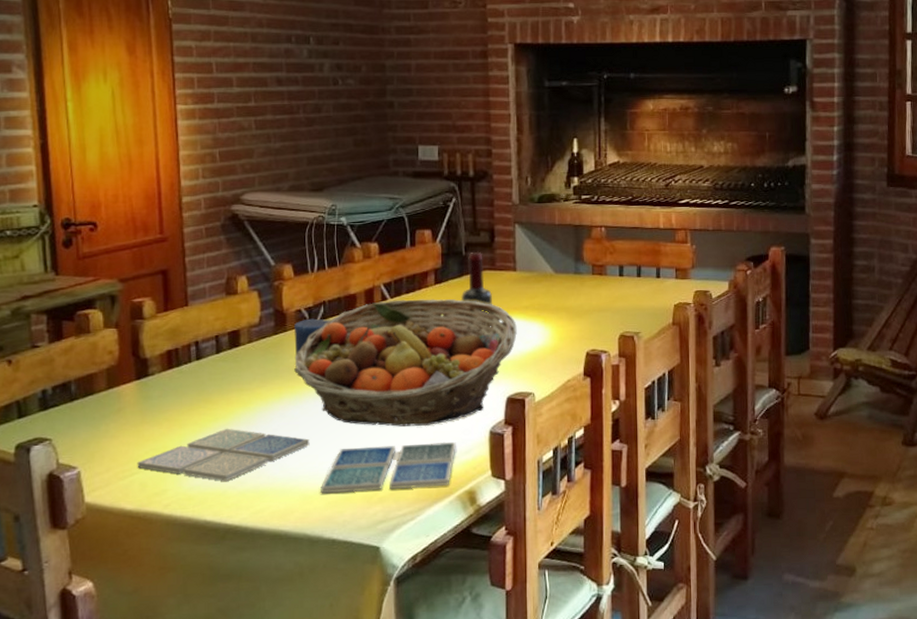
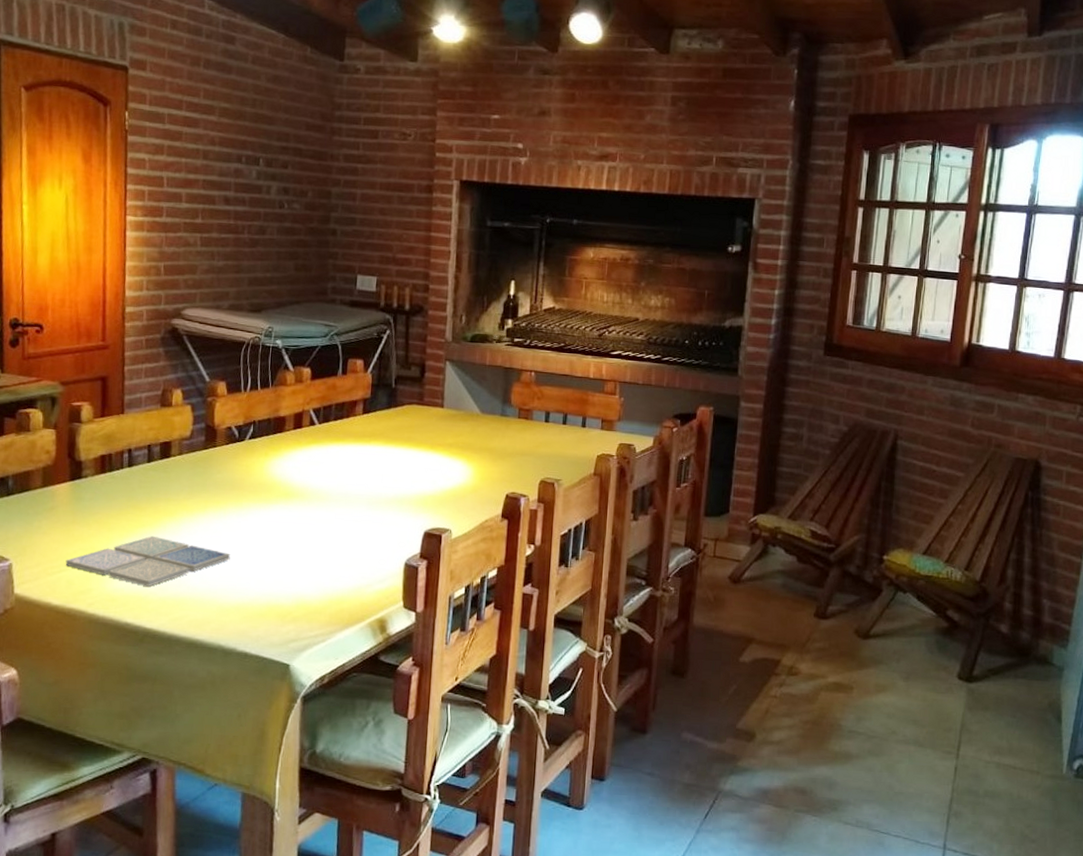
fruit basket: present [294,299,517,427] -> none [221,425,440,552]
candle: present [294,318,332,355] -> none [223,436,260,471]
drink coaster: present [319,441,456,494] -> none [236,566,371,612]
wine bottle: present [460,251,492,328] -> none [386,385,418,462]

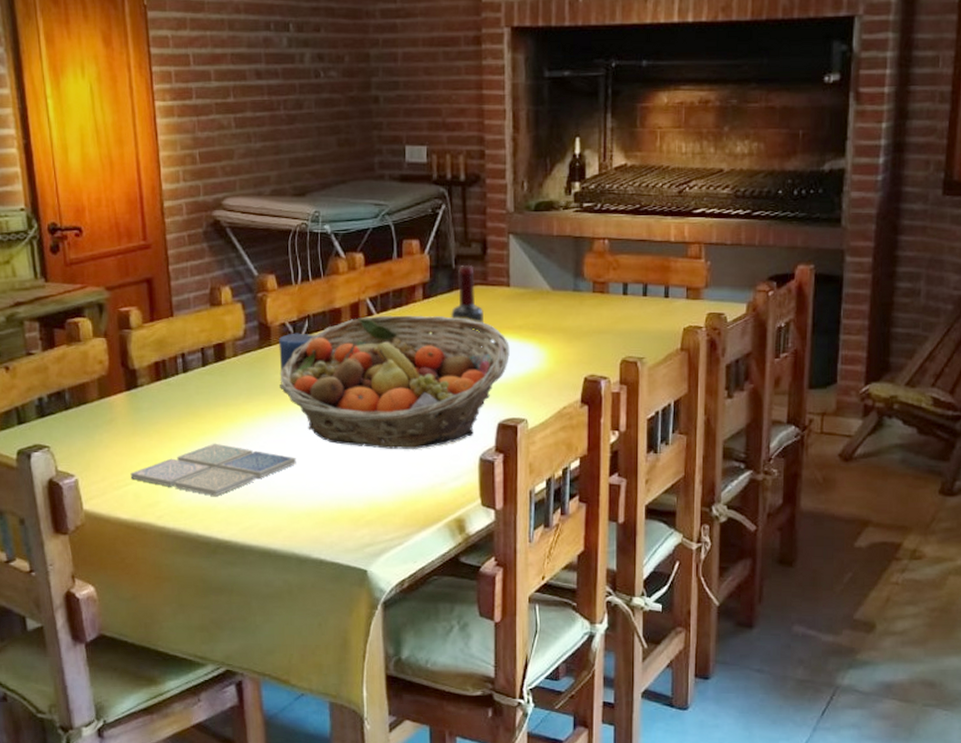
fruit basket: none [221,425,440,552] -> present [279,315,510,449]
candle: none [223,436,260,471] -> present [279,333,316,371]
wine bottle: none [386,385,418,462] -> present [450,264,483,349]

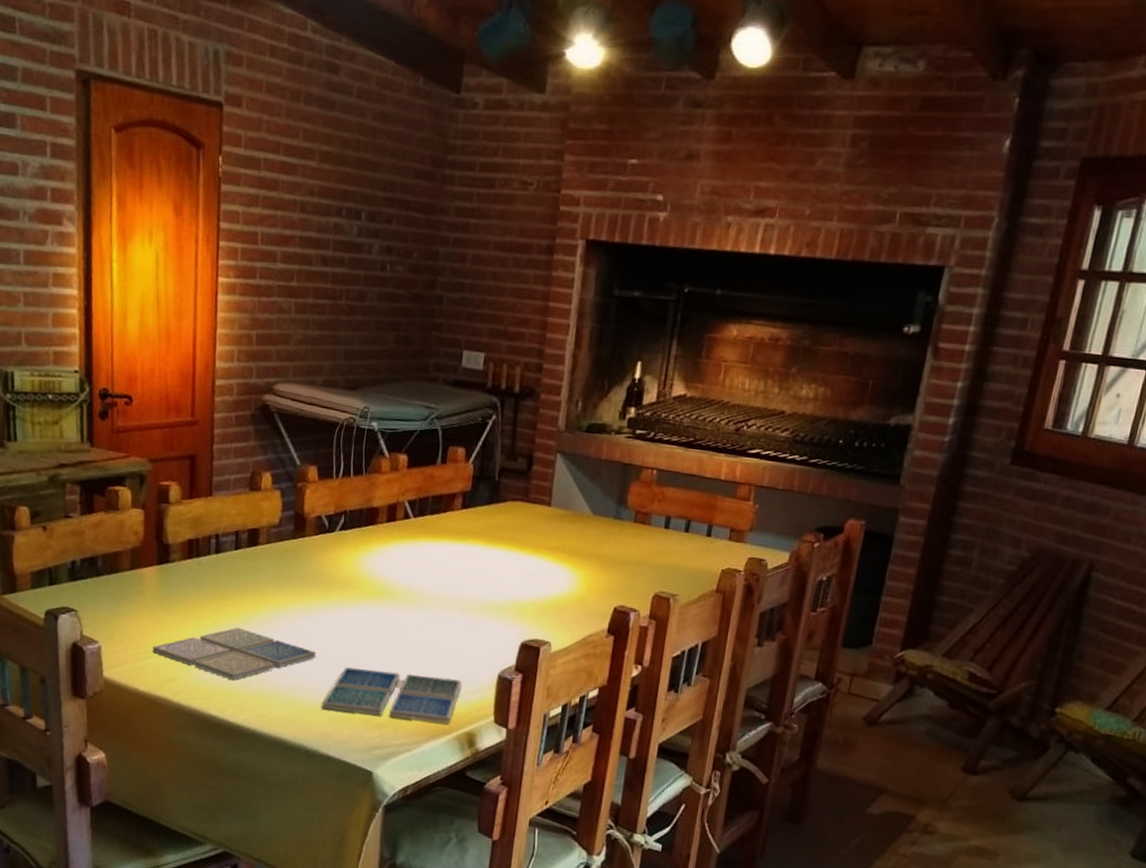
fruit basket: present [279,315,510,449] -> none [308,519,543,659]
candle: present [279,333,316,371] -> none [311,527,351,564]
drink coaster: none [307,466,444,514] -> present [321,667,462,723]
wine bottle: present [450,264,483,349] -> none [486,479,521,566]

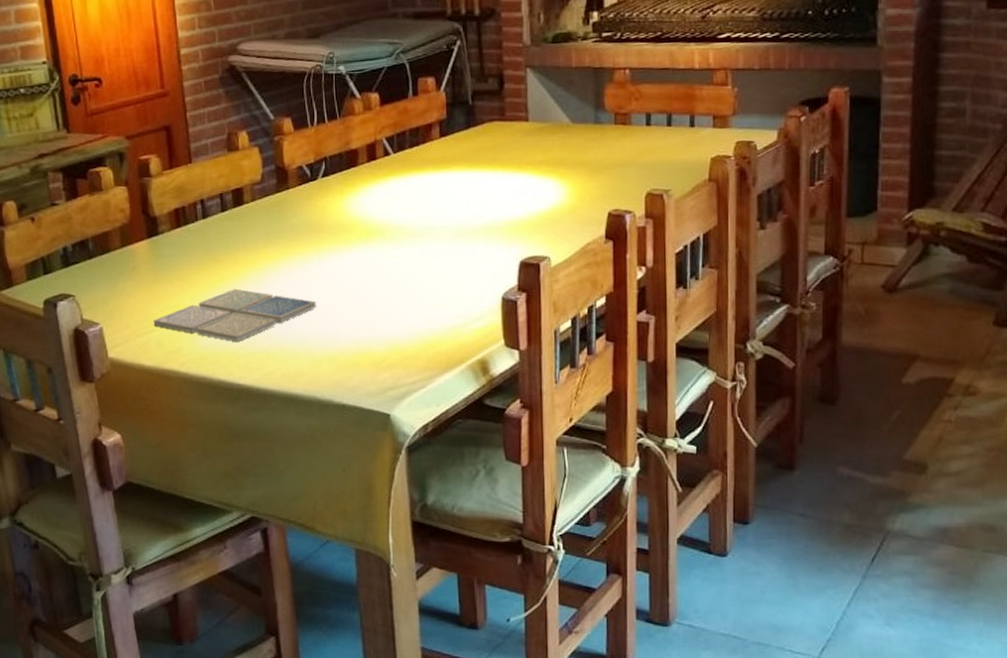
drink coaster: present [321,667,462,723] -> none [328,307,466,358]

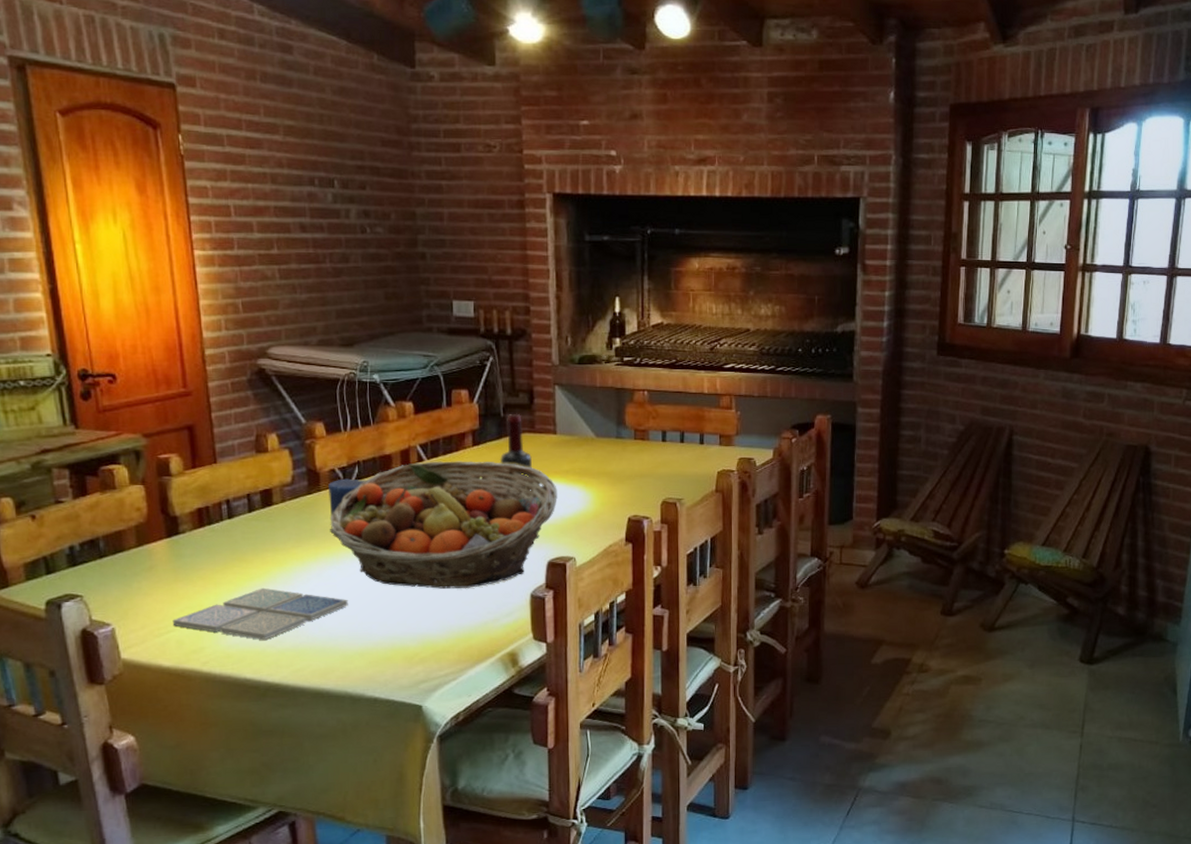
candle: none [296,175,333,214] -> present [328,478,367,516]
fruit basket: none [298,153,530,290] -> present [330,461,558,589]
wine bottle: none [468,100,502,186] -> present [499,413,532,492]

